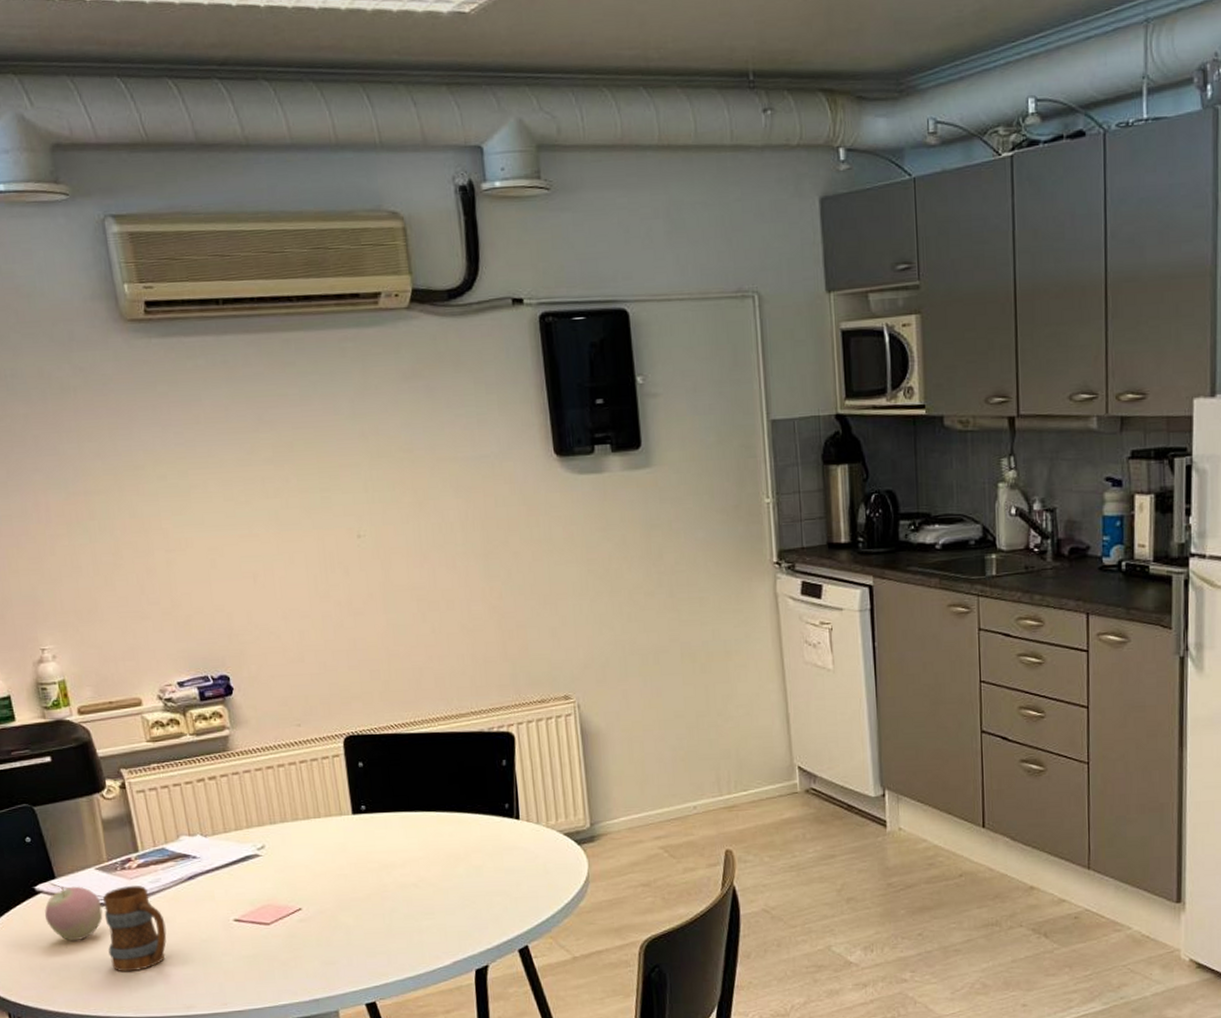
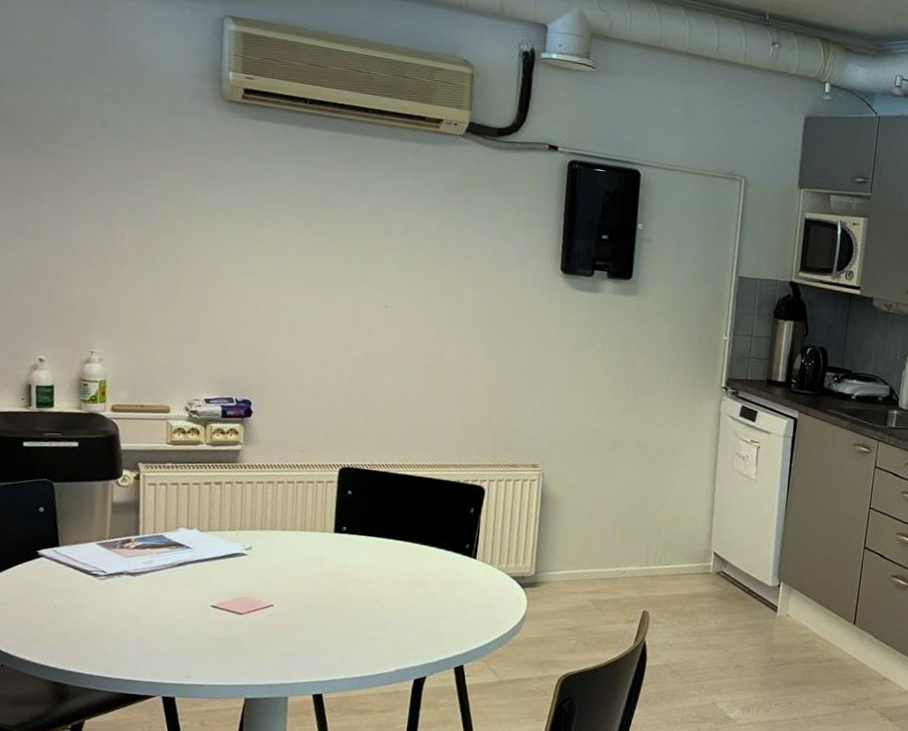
apple: present [44,886,103,942] -> none [41,554,96,603]
mug: present [102,886,167,972] -> none [92,562,150,637]

